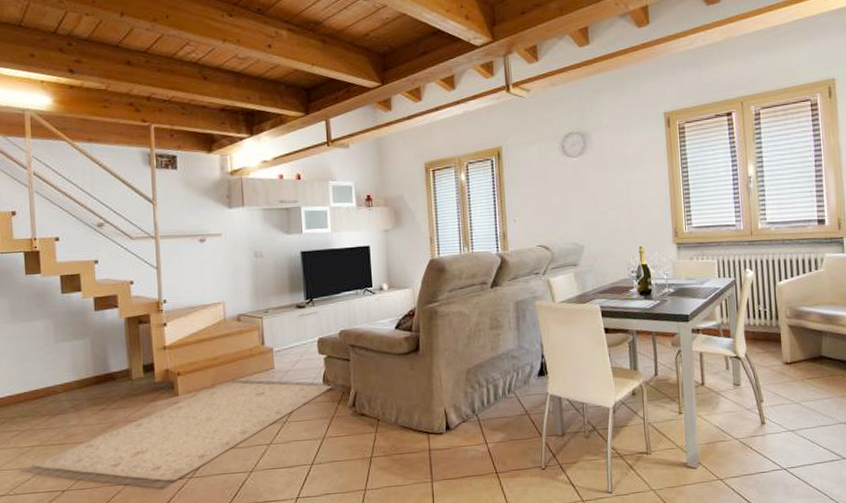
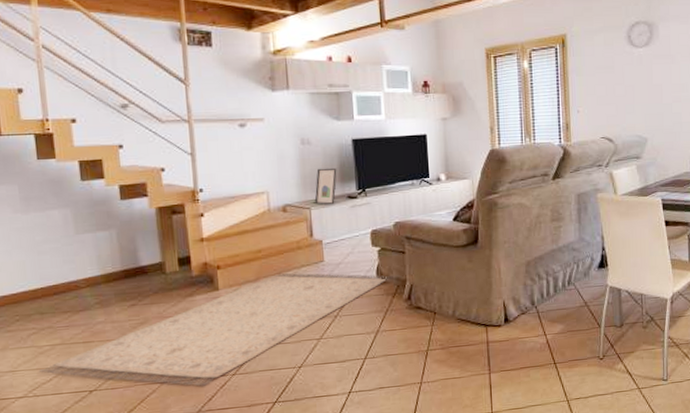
picture frame: none [266,279,287,315] -> present [314,168,337,205]

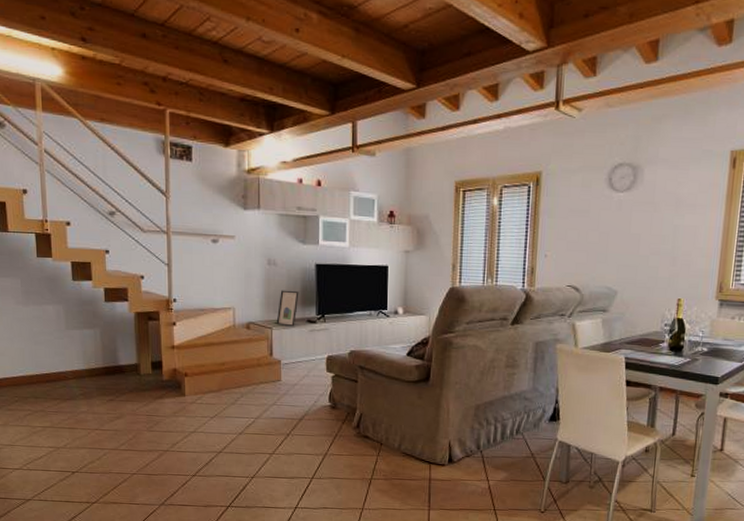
rug: present [38,273,388,386] -> none [31,387,339,482]

